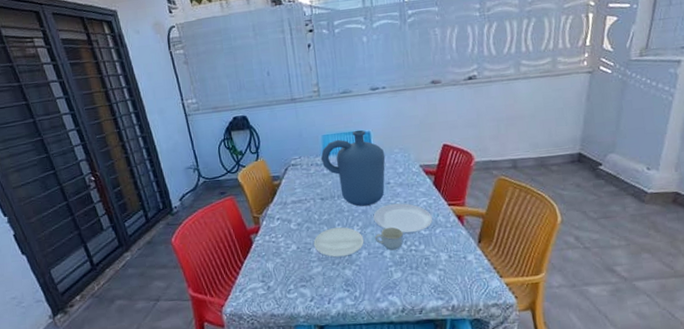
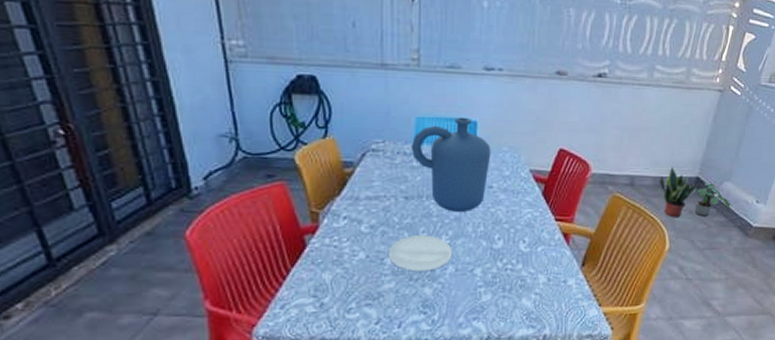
plate: present [373,203,433,234] -> none [467,212,537,249]
cup: present [374,226,404,250] -> none [465,240,501,268]
potted plant: none [541,146,581,193] -> present [660,166,698,218]
potted plant: none [581,156,619,189] -> present [695,183,730,217]

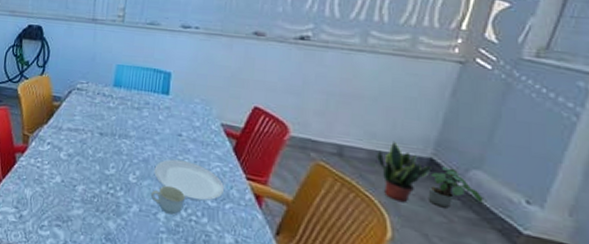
plate: present [388,235,452,272] -> none [80,169,138,206]
water jug: present [410,117,491,212] -> none [109,67,183,155]
cup: none [465,240,501,268] -> present [150,185,186,215]
plate: none [467,212,537,249] -> present [154,159,225,202]

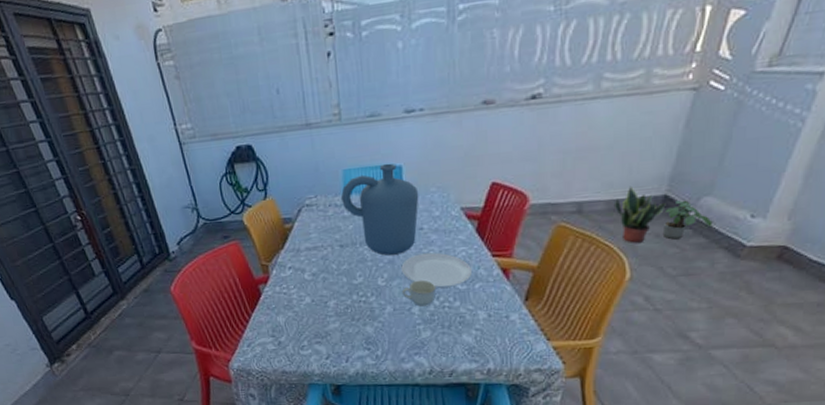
water jug: none [109,67,183,155] -> present [340,163,419,255]

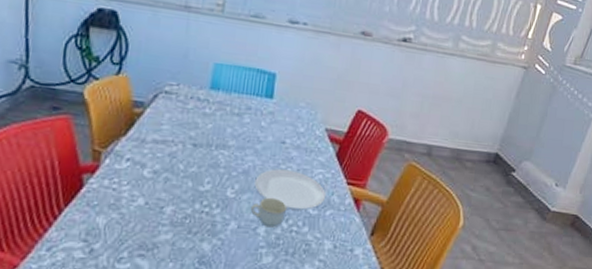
water jug: present [340,163,419,255] -> none [205,67,288,166]
potted plant: present [615,186,666,245] -> none [457,139,497,194]
potted plant: present [664,200,713,240] -> none [492,160,529,196]

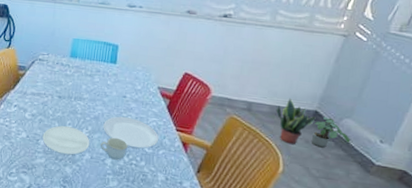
plate: none [169,185,237,226] -> present [42,125,90,155]
potted plant: none [457,139,497,194] -> present [276,98,316,145]
potted plant: none [492,160,529,196] -> present [312,117,350,148]

